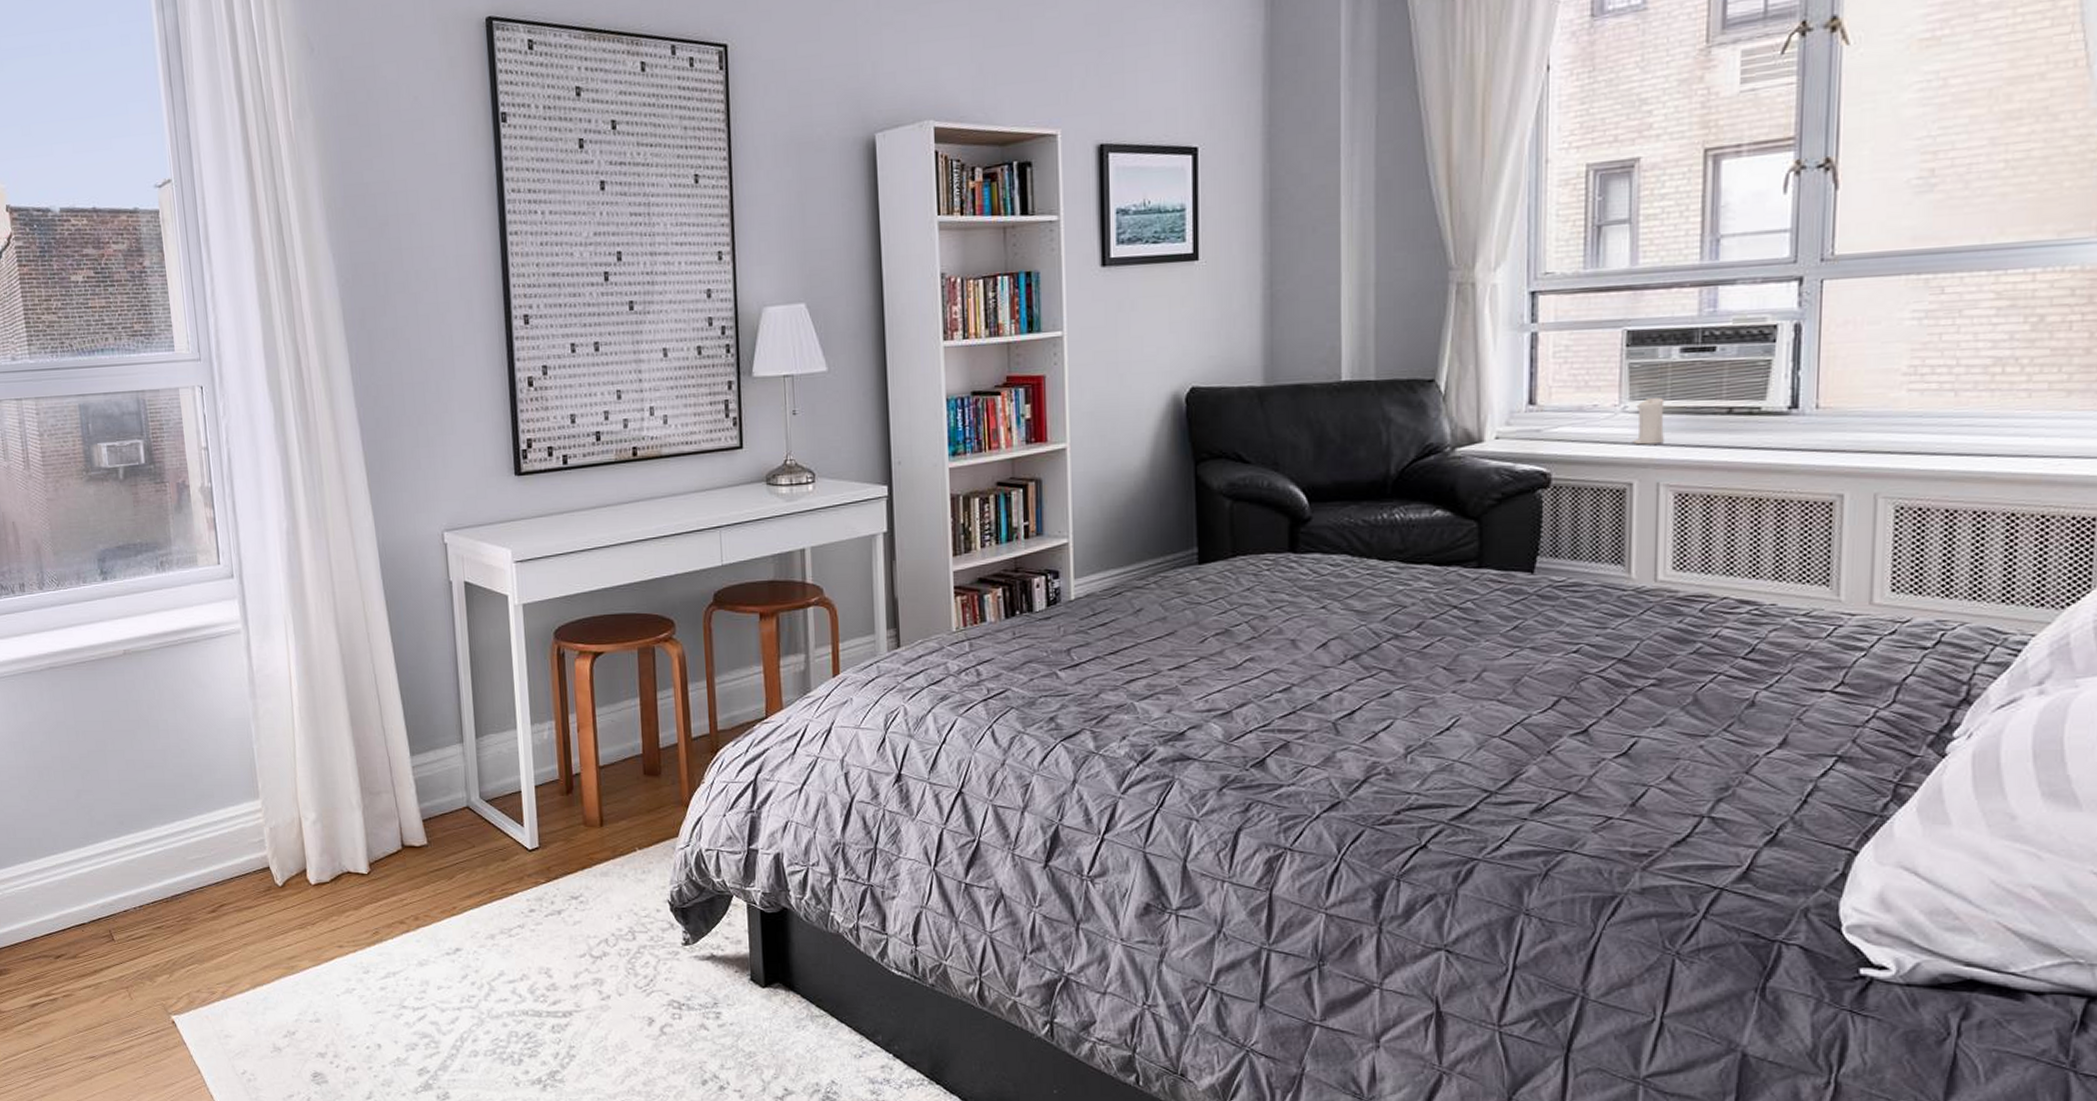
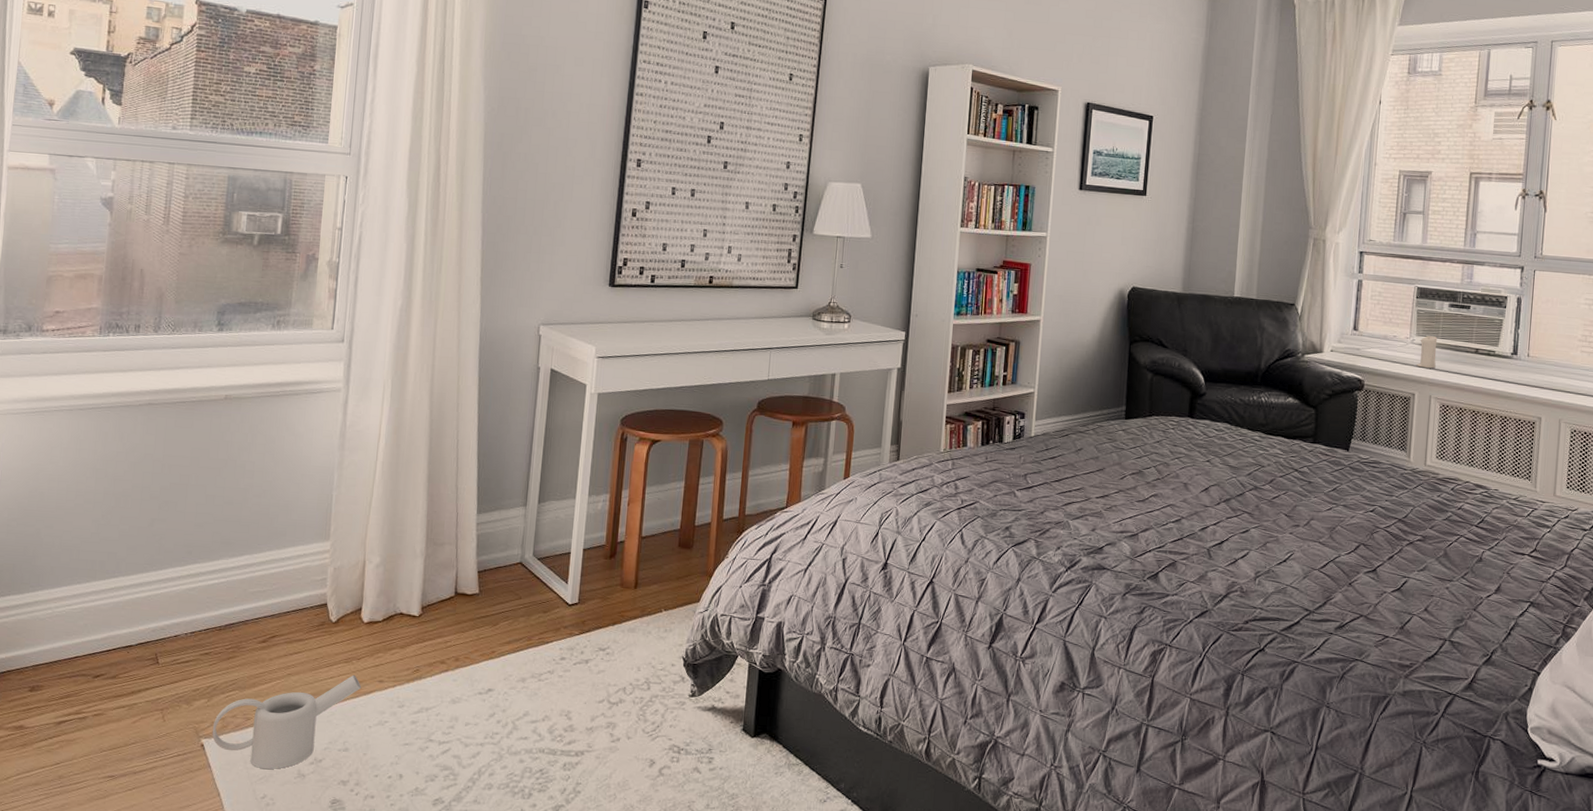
watering can: none [179,941,322,1045] -> present [212,674,362,770]

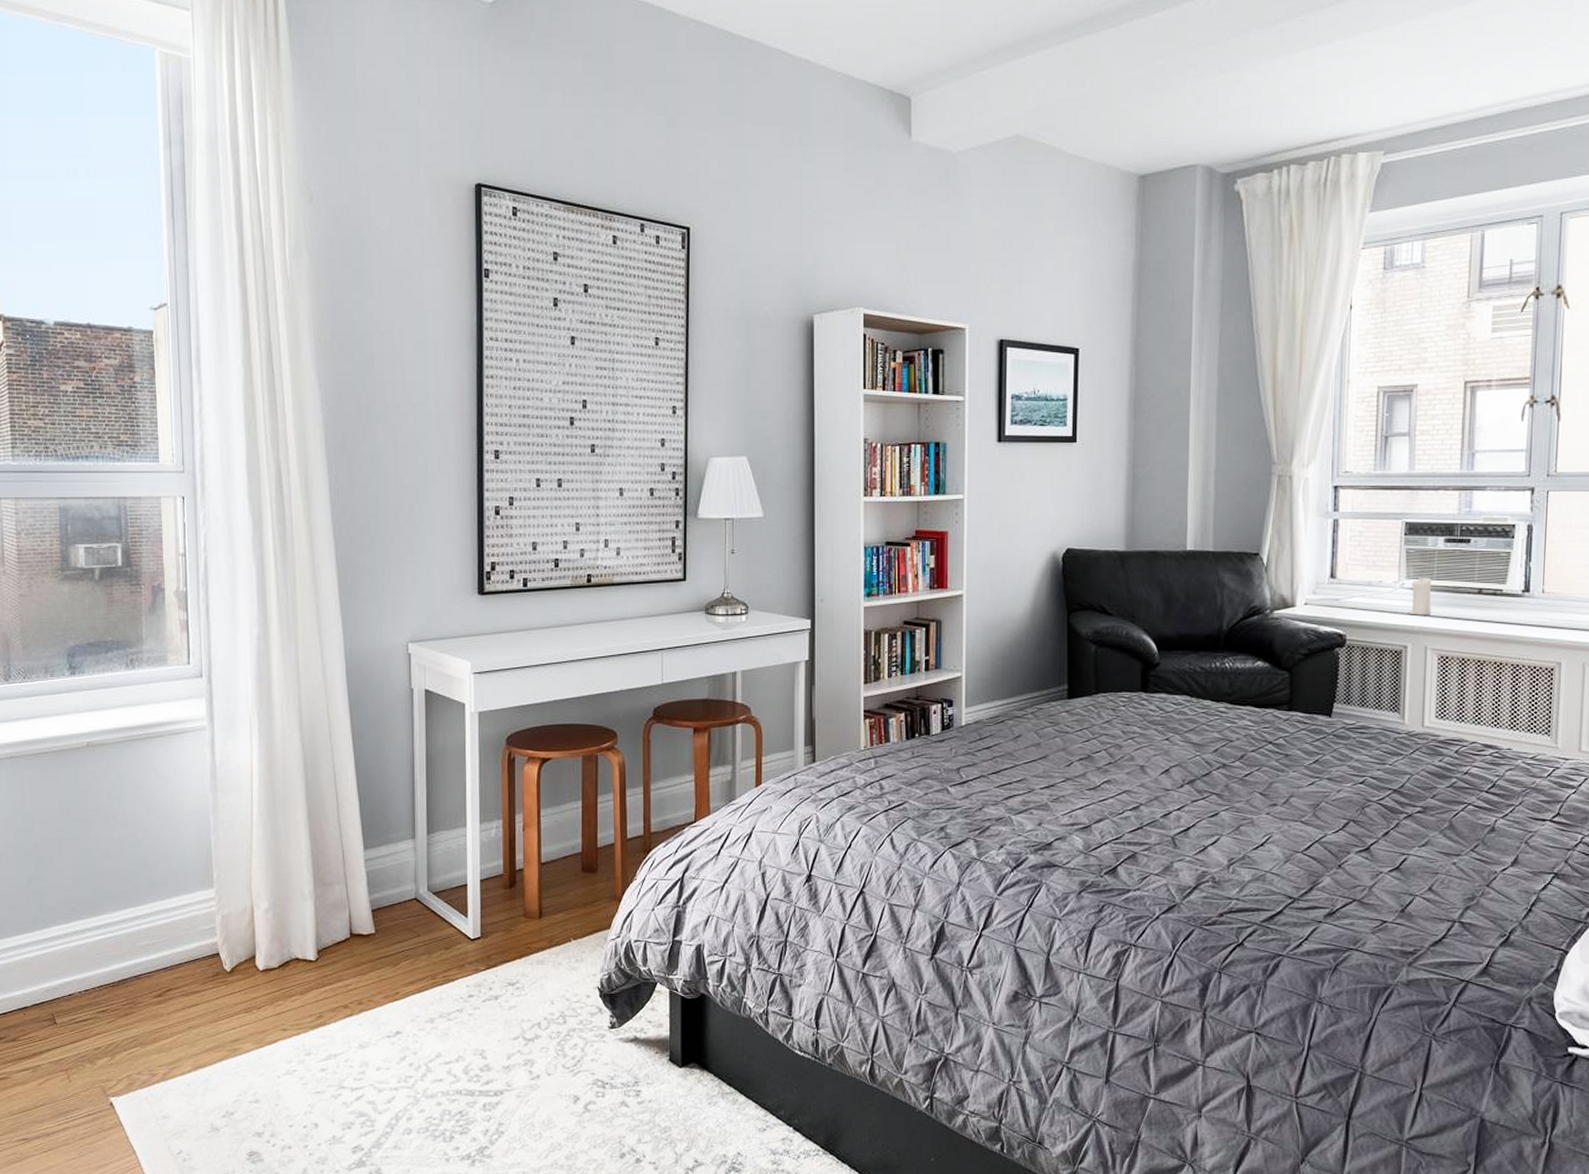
watering can: present [212,674,362,770] -> none [119,1024,265,1125]

